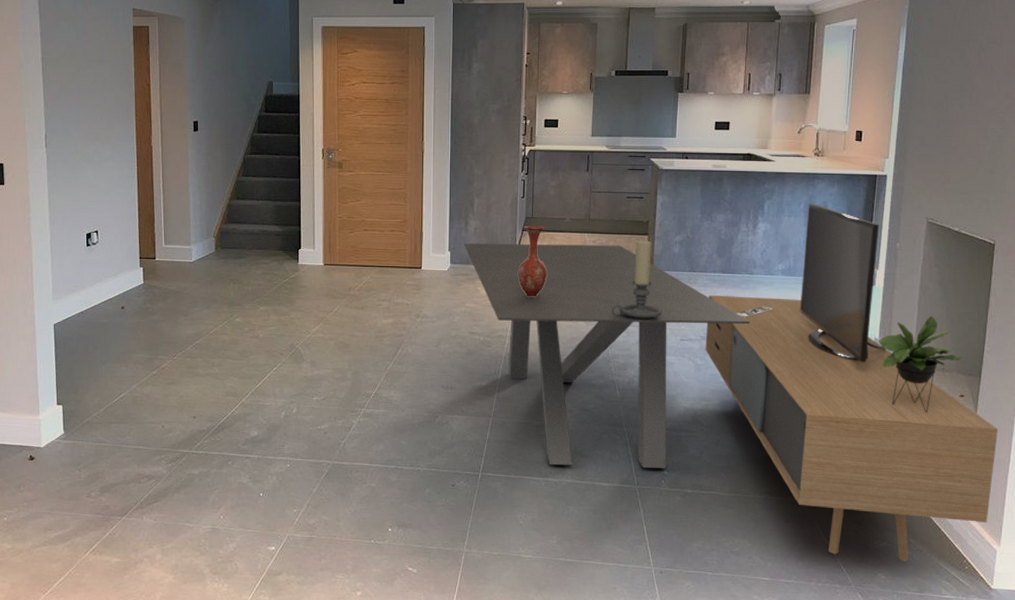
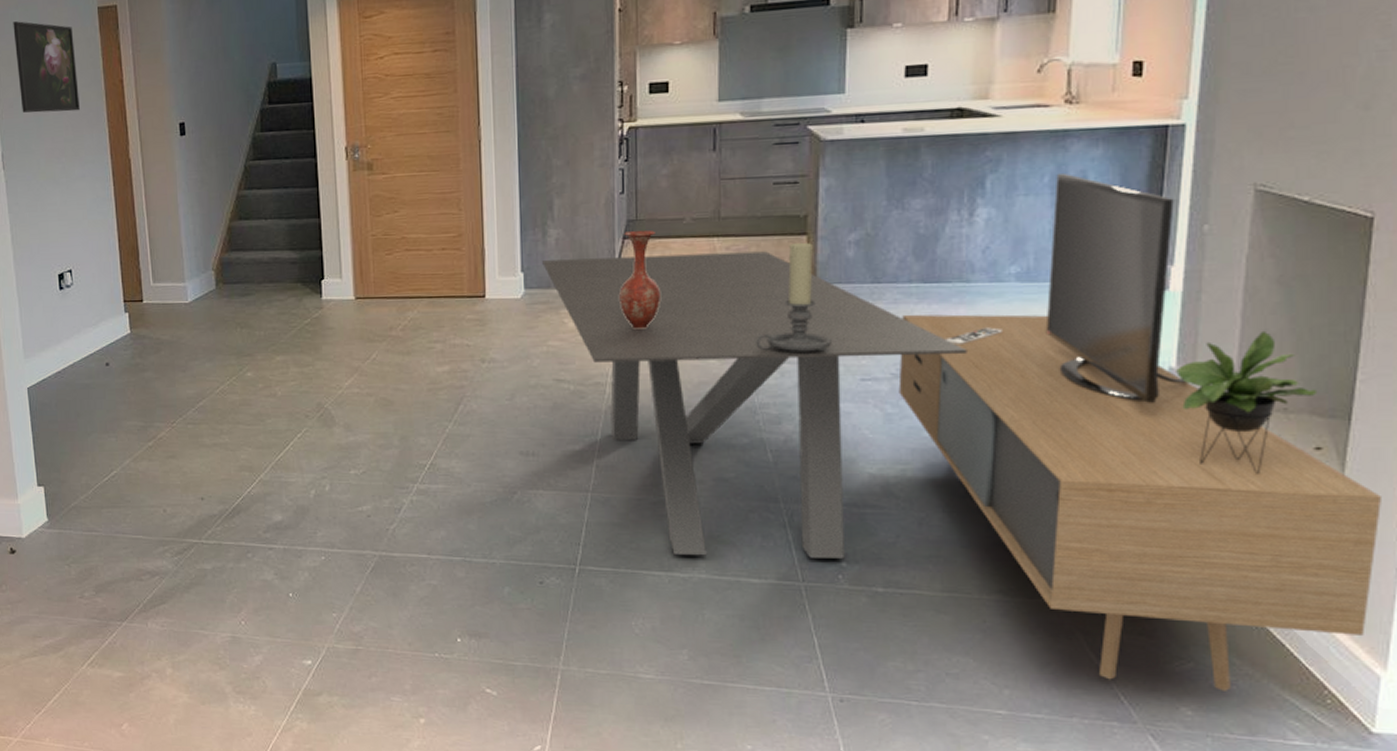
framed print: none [62,31,113,105] -> present [13,21,80,113]

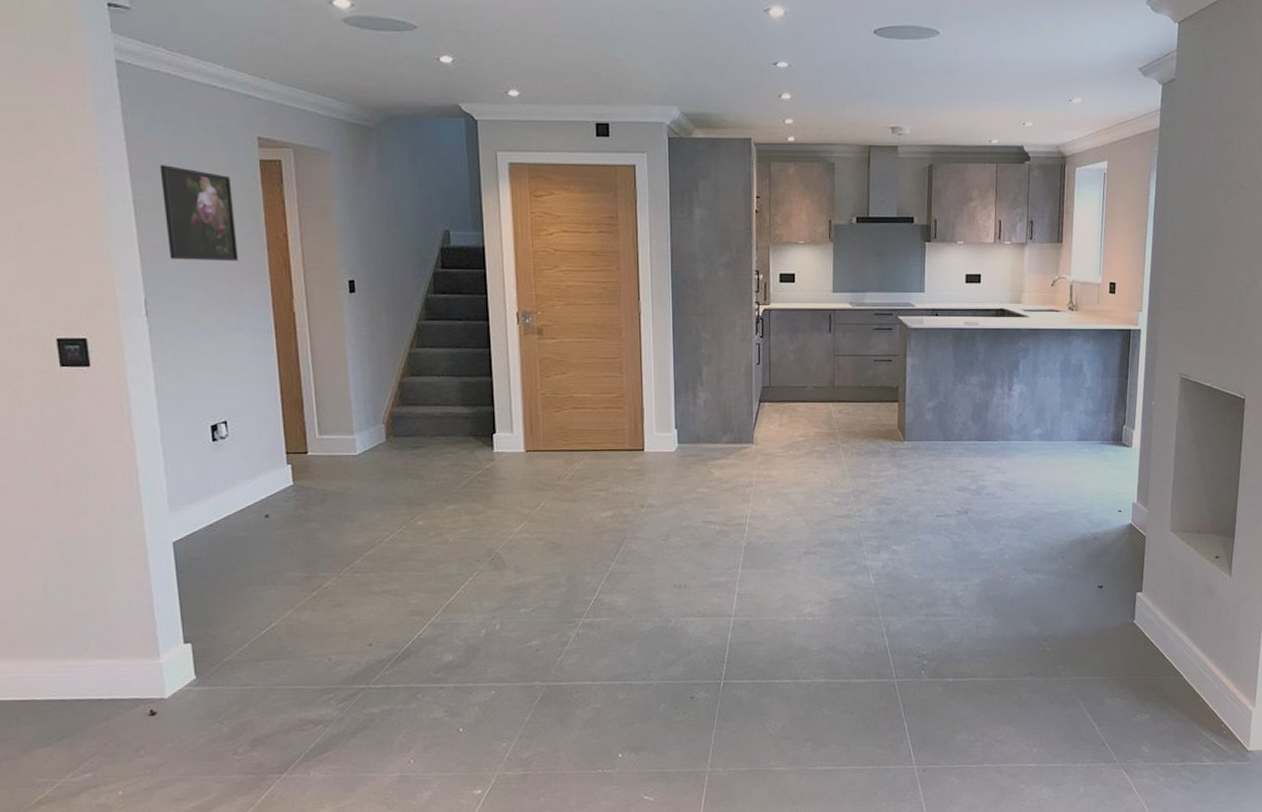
dining table: present [542,251,967,559] -> none [693,414,1008,665]
vase: present [619,231,660,329] -> none [756,396,789,478]
candle holder: present [755,242,833,354] -> none [861,408,917,497]
media console: present [898,172,1381,691] -> none [962,360,1251,733]

